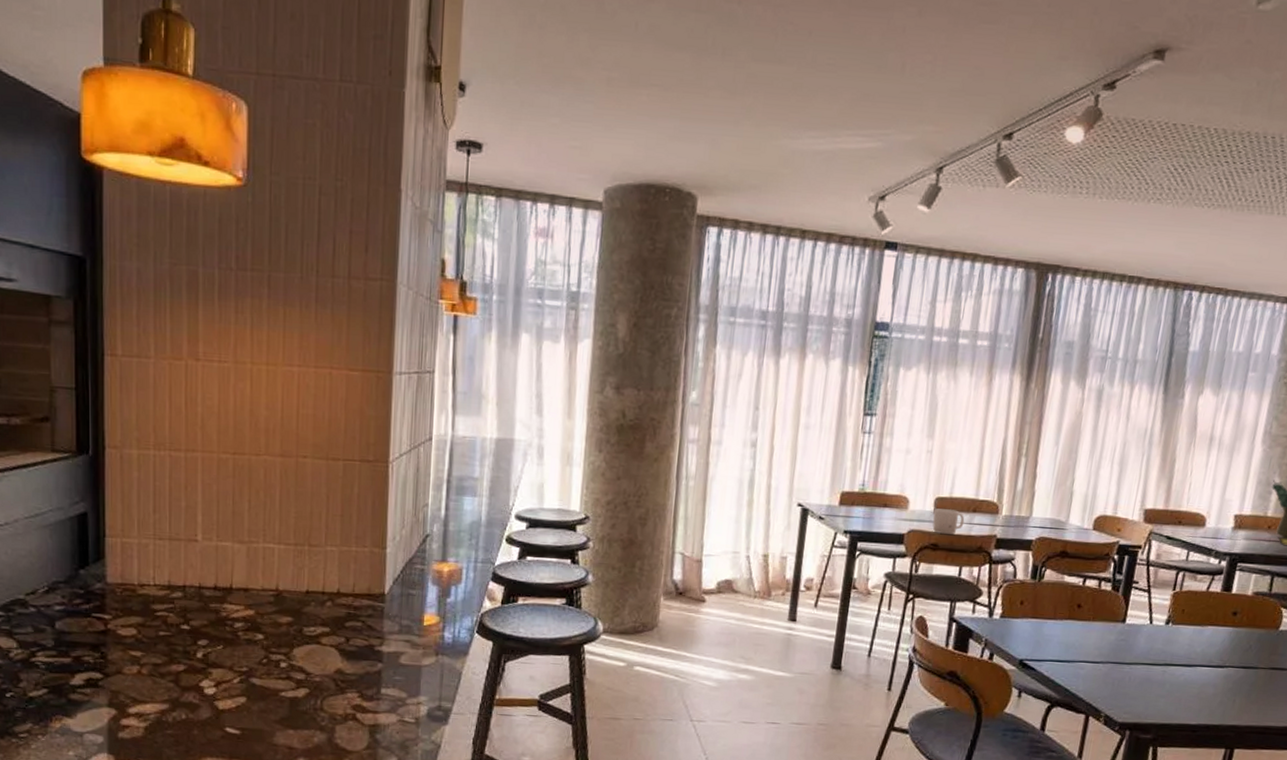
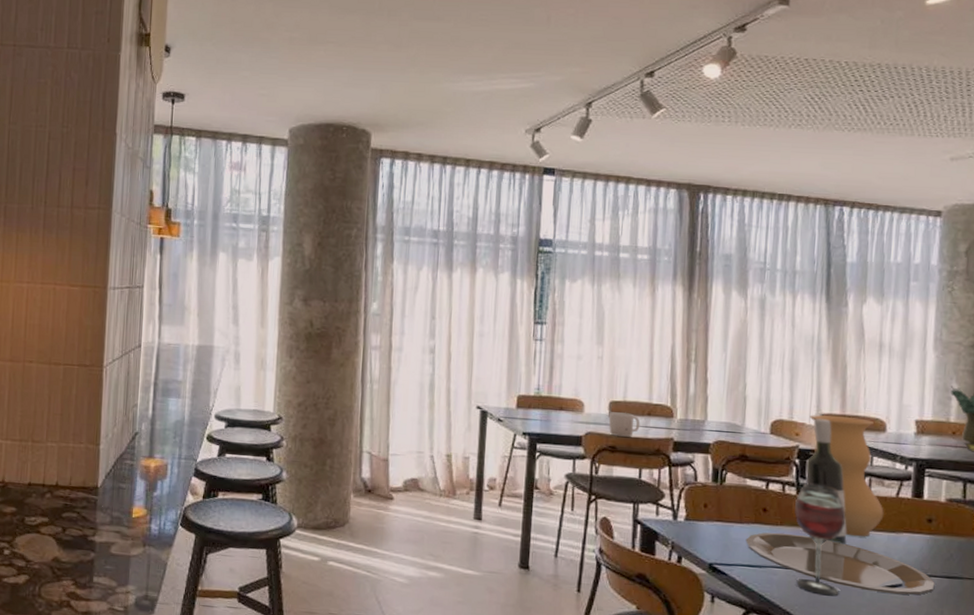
plate: none [1057,628,1232,685] -> present [745,532,935,595]
wineglass: none [1101,579,1157,688] -> present [794,483,846,596]
bottle: none [1119,514,1160,639] -> present [806,419,847,546]
vase: none [1133,510,1195,631] -> present [809,415,884,537]

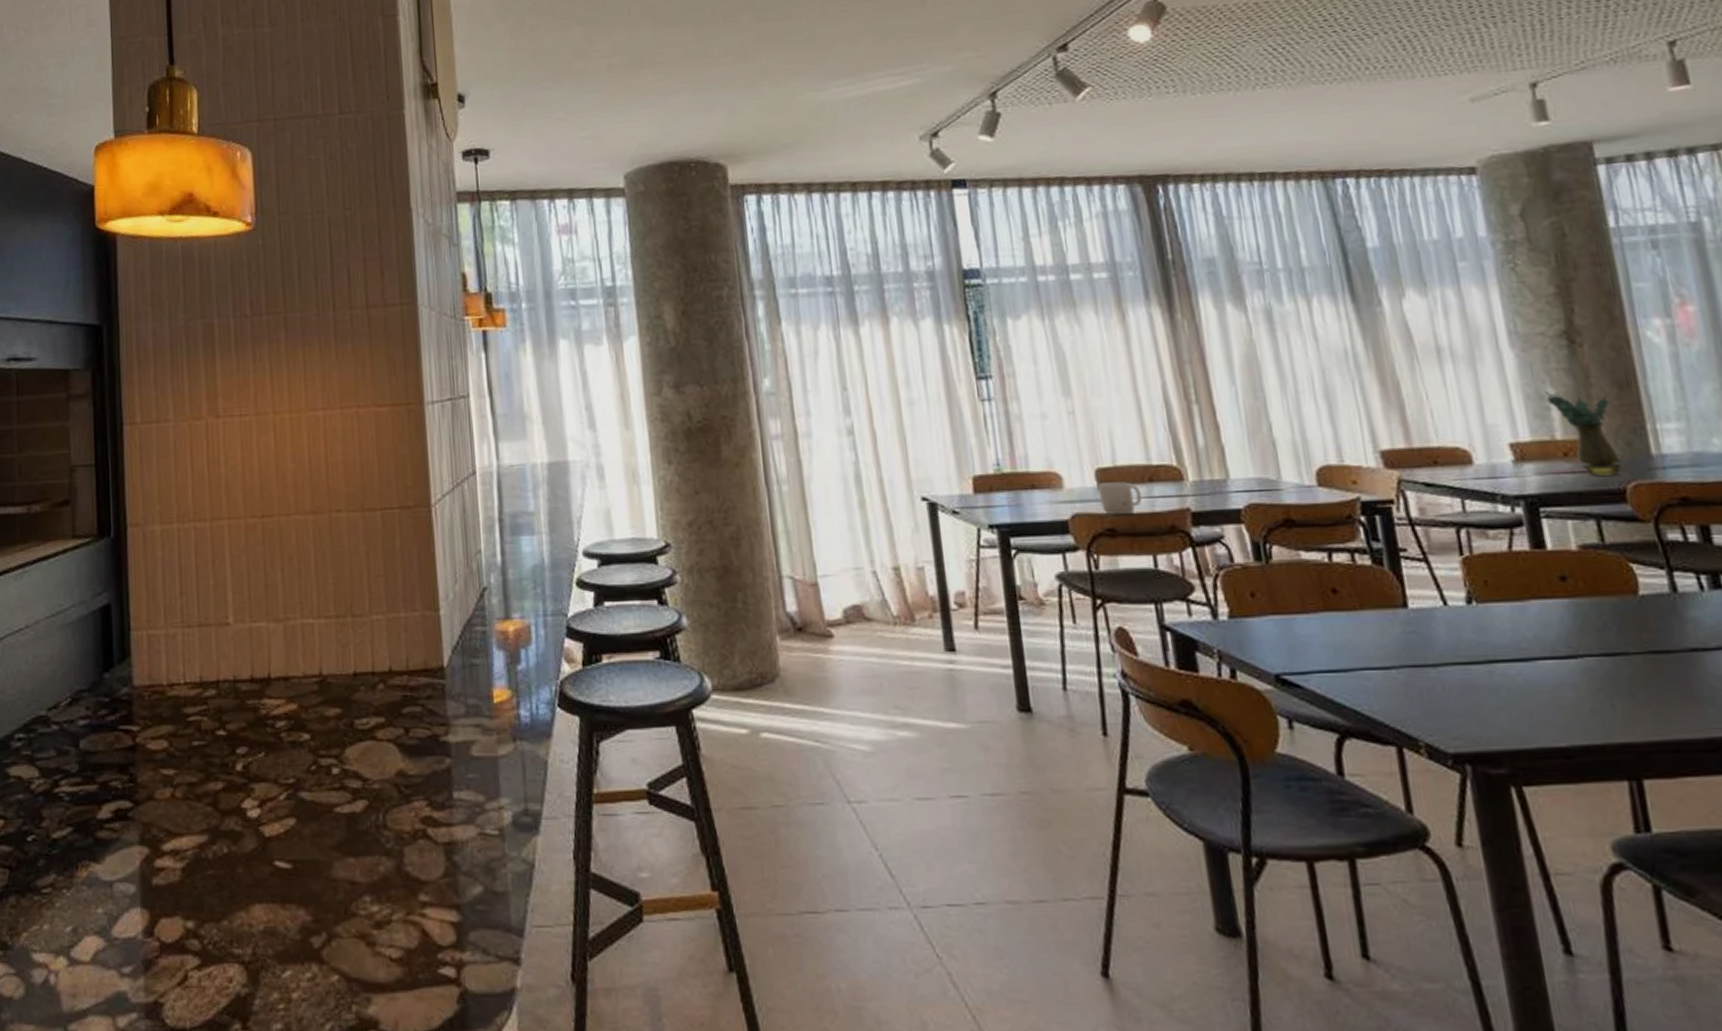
plate: present [745,532,935,595] -> none [1317,619,1594,688]
wineglass: present [794,483,846,596] -> none [1373,546,1463,701]
bottle: present [806,419,847,546] -> none [1373,457,1457,627]
vase: present [809,415,884,537] -> none [1365,450,1499,613]

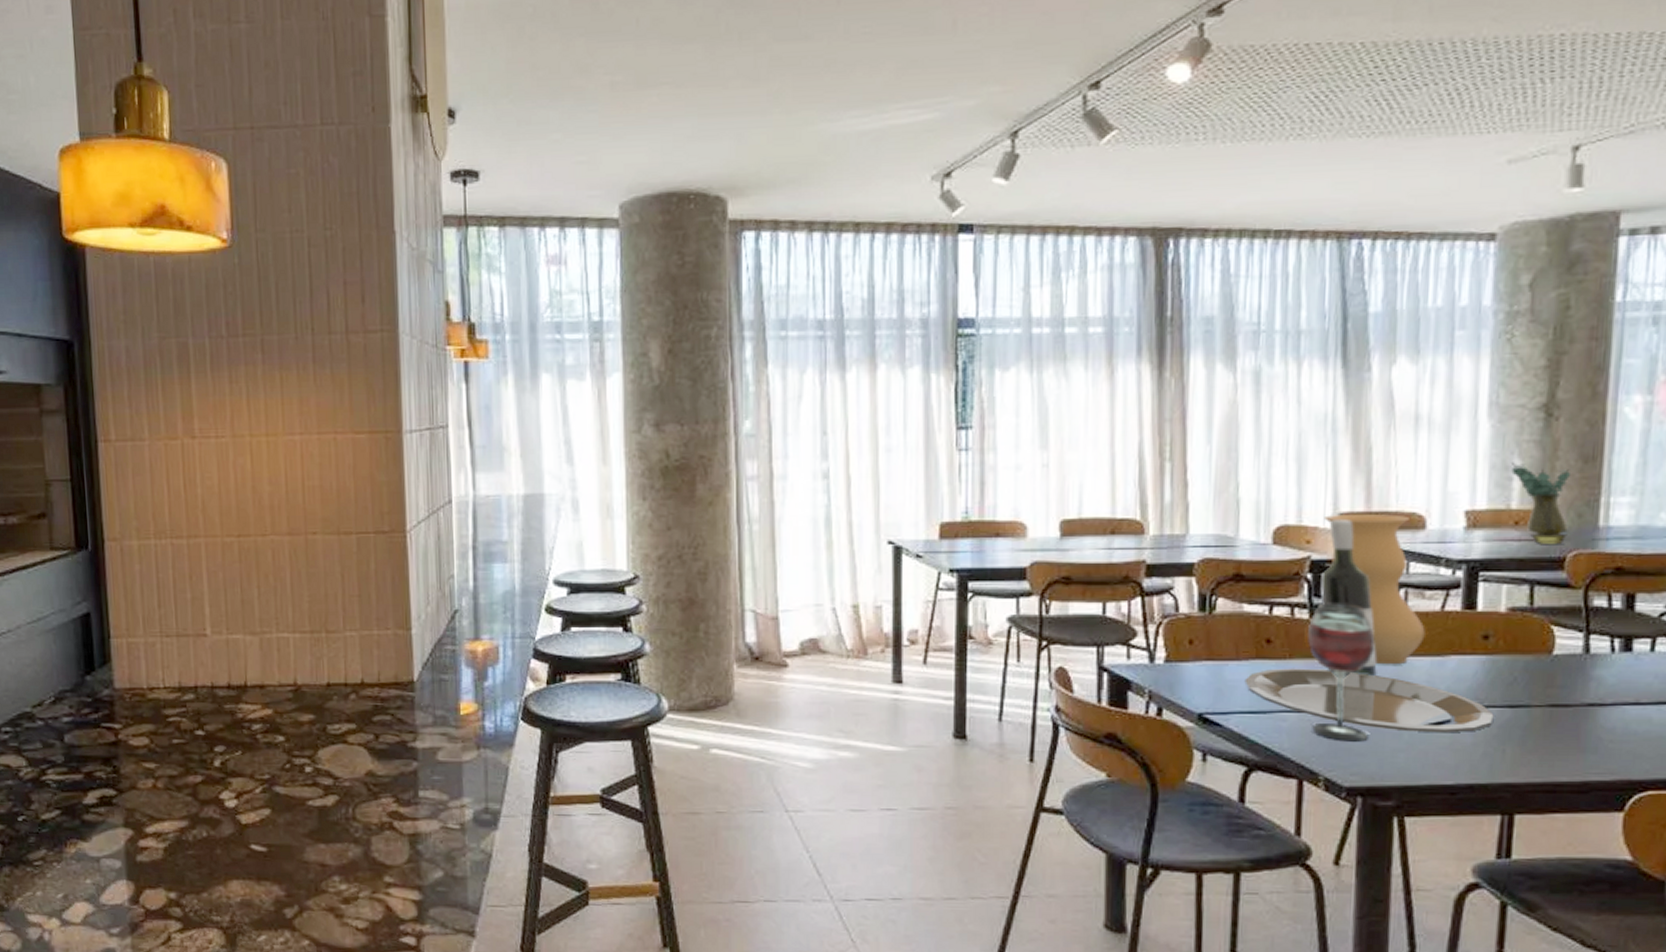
mug: present [1097,482,1142,515] -> none [1060,533,1102,564]
plate: none [1317,619,1594,688] -> present [1244,668,1494,733]
vase: none [1365,450,1499,613] -> present [1324,514,1425,665]
bottle: none [1373,457,1457,627] -> present [1321,520,1377,677]
wineglass: none [1373,546,1463,701] -> present [1308,603,1375,742]

